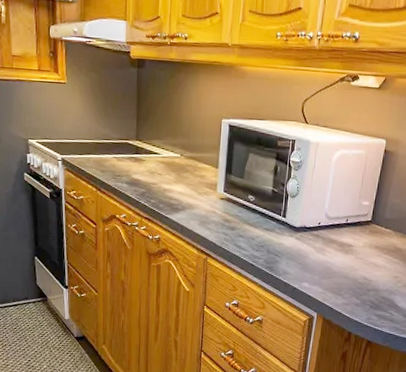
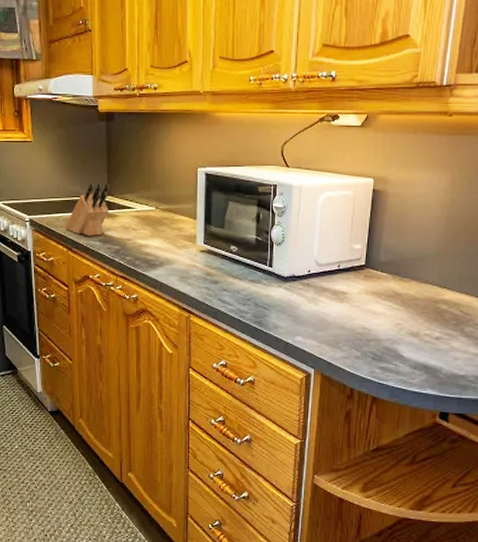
knife block: none [95,127,138,179] -> present [65,183,110,236]

